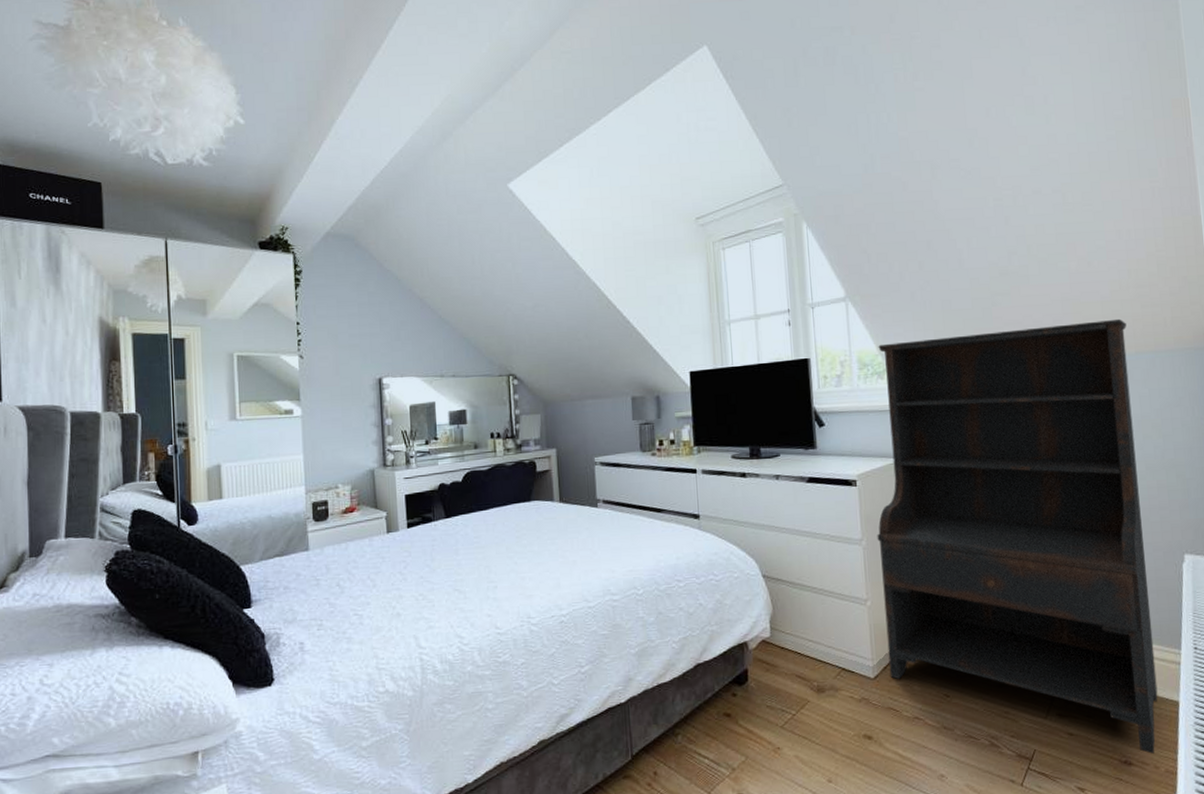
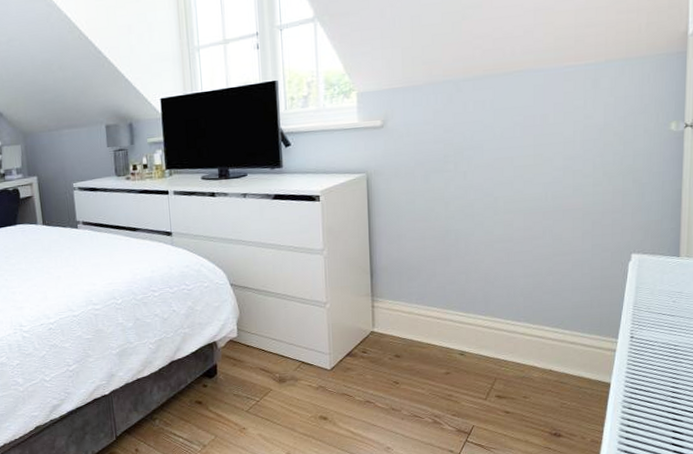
bookshelf: present [877,318,1158,754] -> none [338,27,599,427]

